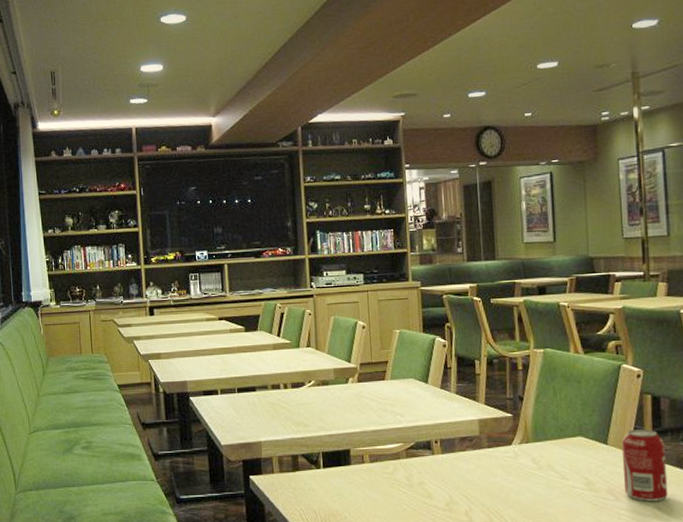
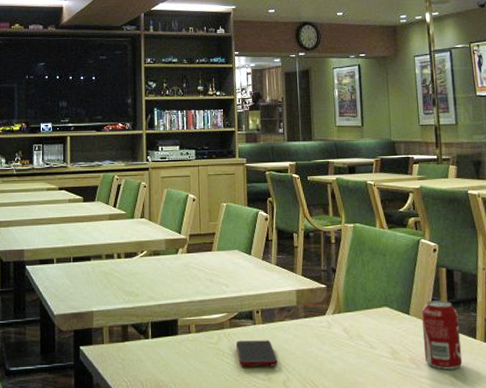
cell phone: none [413,470,459,498] -> present [235,340,278,368]

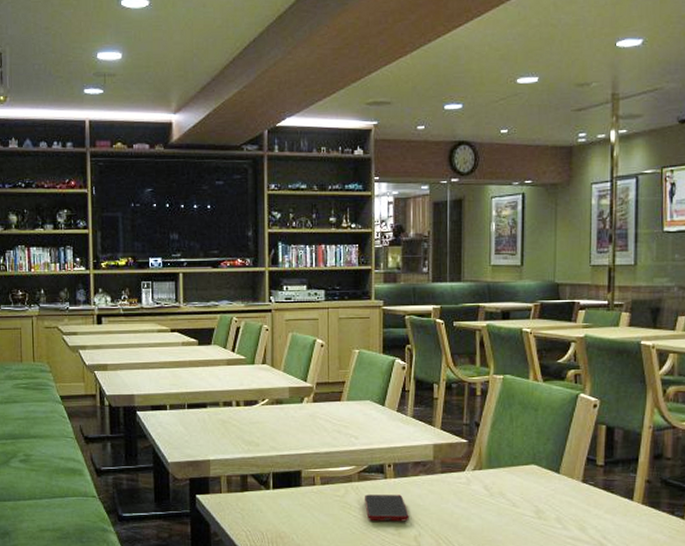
beverage can: present [421,300,463,370] -> none [572,459,616,531]

